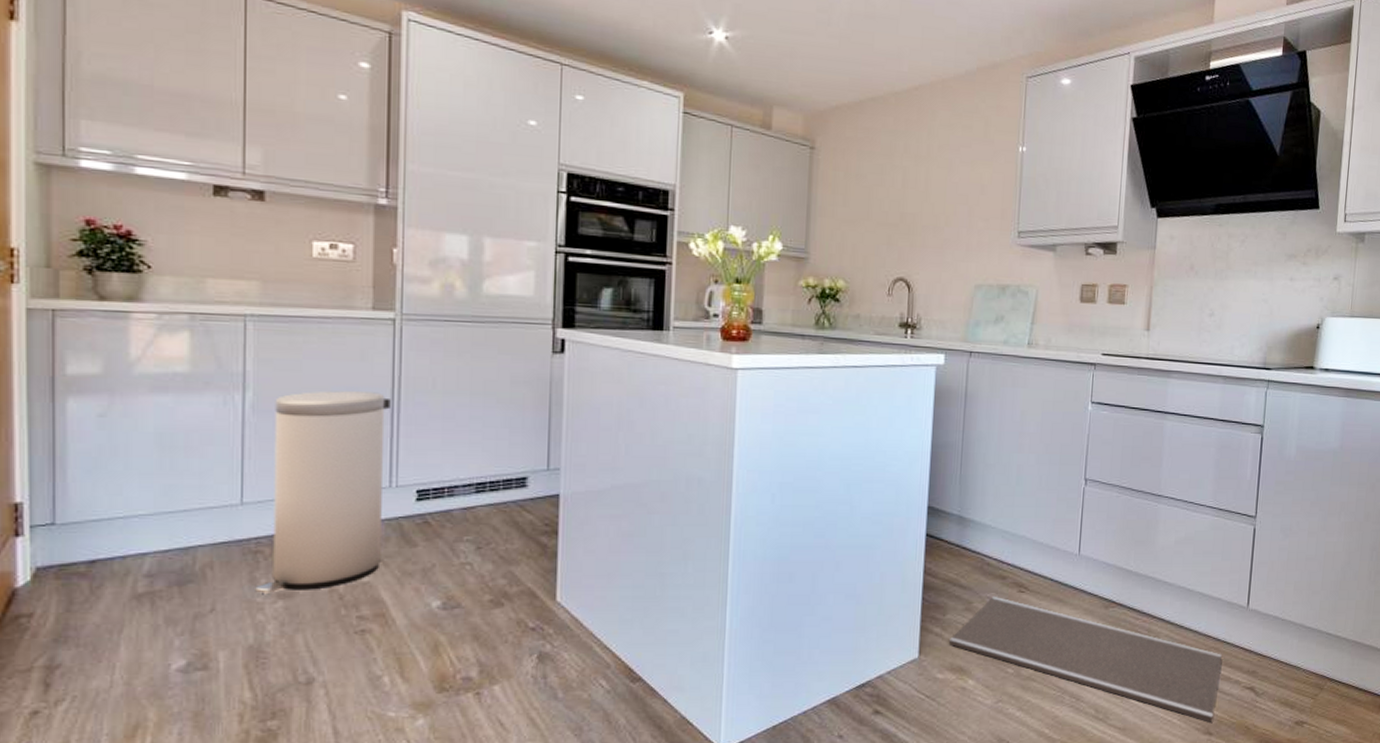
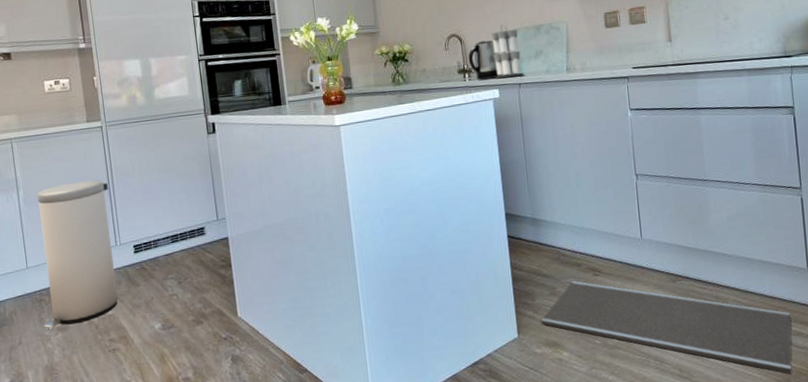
kettle: none [914,292,953,340] -> present [468,40,503,80]
spice rack: none [943,275,978,344] -> present [491,23,524,80]

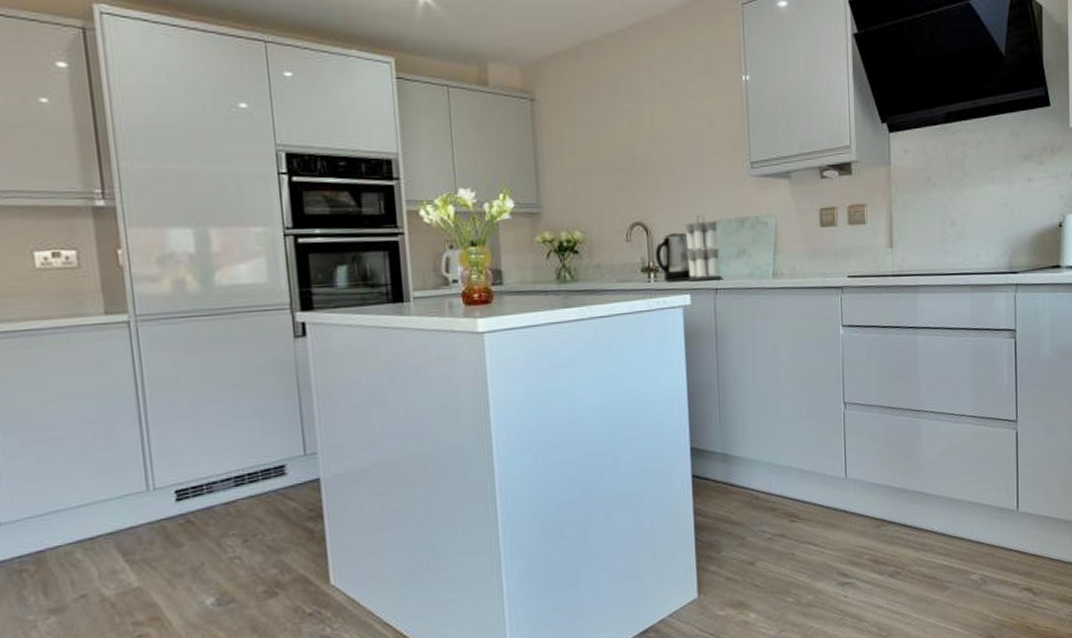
pedal bin: present [37,179,118,329] -> none [18,397,149,611]
door mat: present [541,281,792,374] -> none [726,529,997,627]

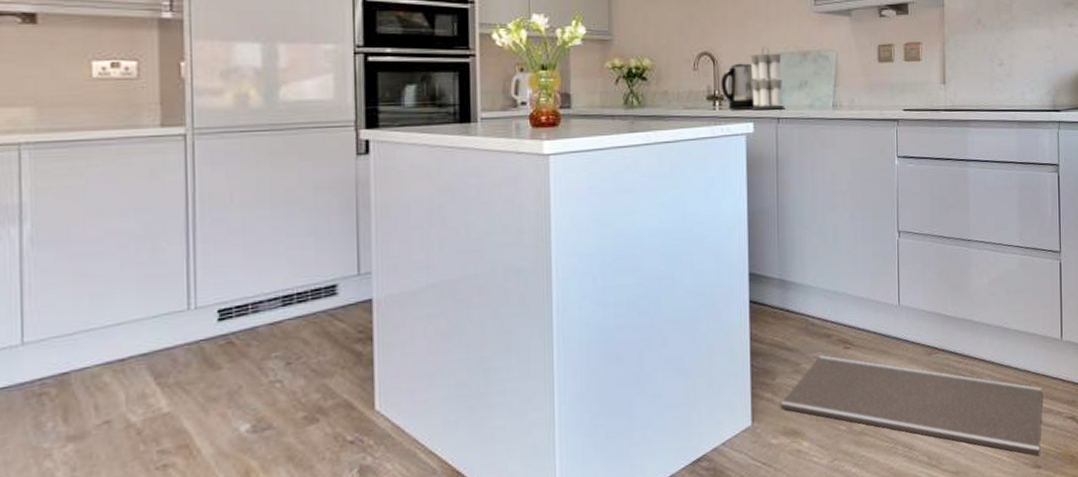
door mat: none [726,529,997,627] -> present [780,355,1042,456]

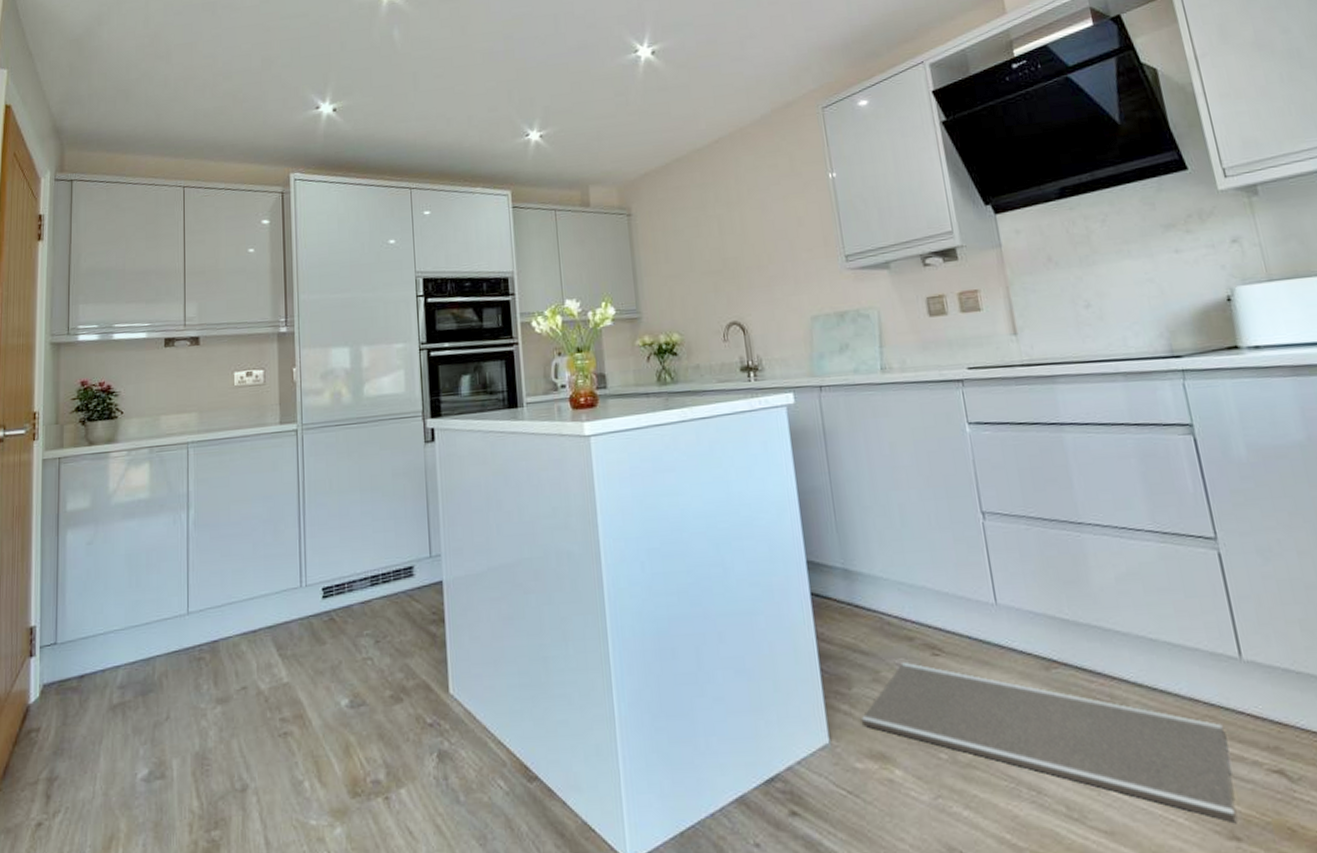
kettle: present [720,63,760,110] -> none [753,329,799,381]
spice rack: present [750,45,784,112] -> none [781,309,826,381]

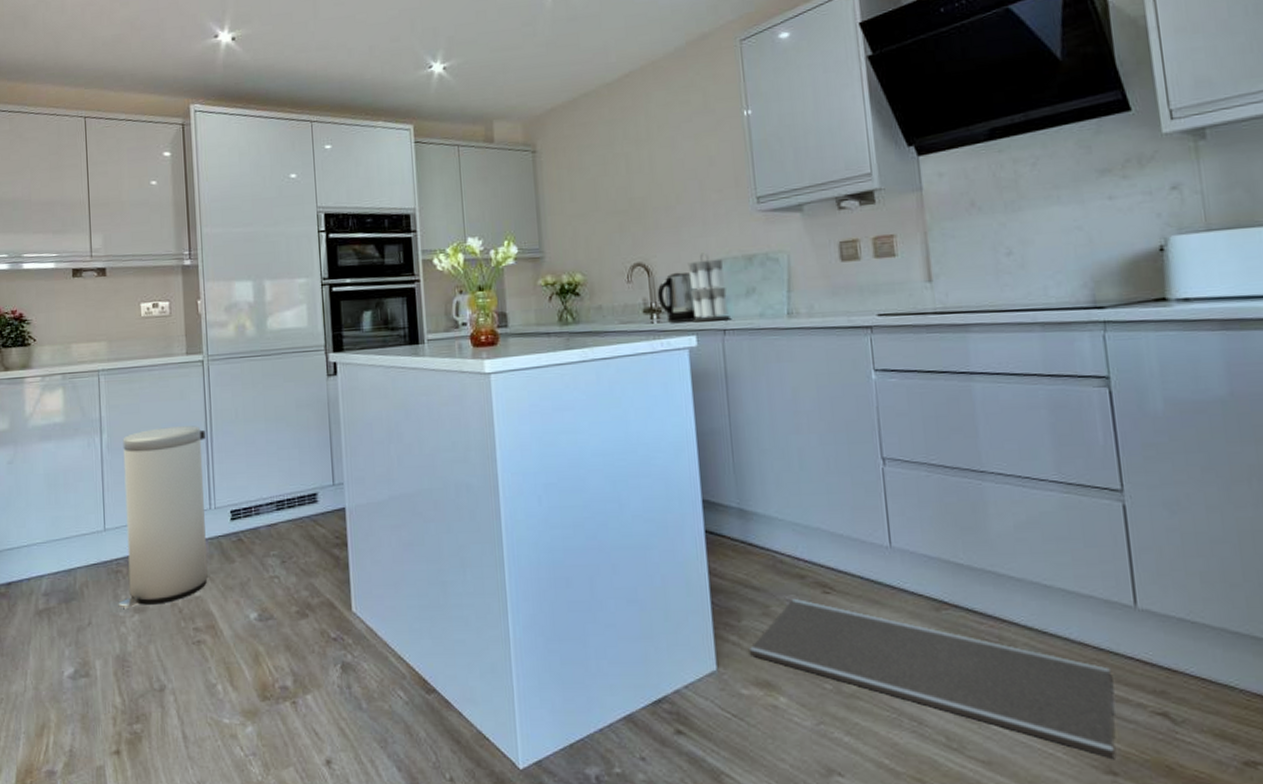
pedal bin: none [199,498,298,699] -> present [118,425,208,608]
kettle: none [753,329,799,381] -> present [657,271,703,323]
spice rack: none [781,309,826,381] -> present [687,251,730,324]

